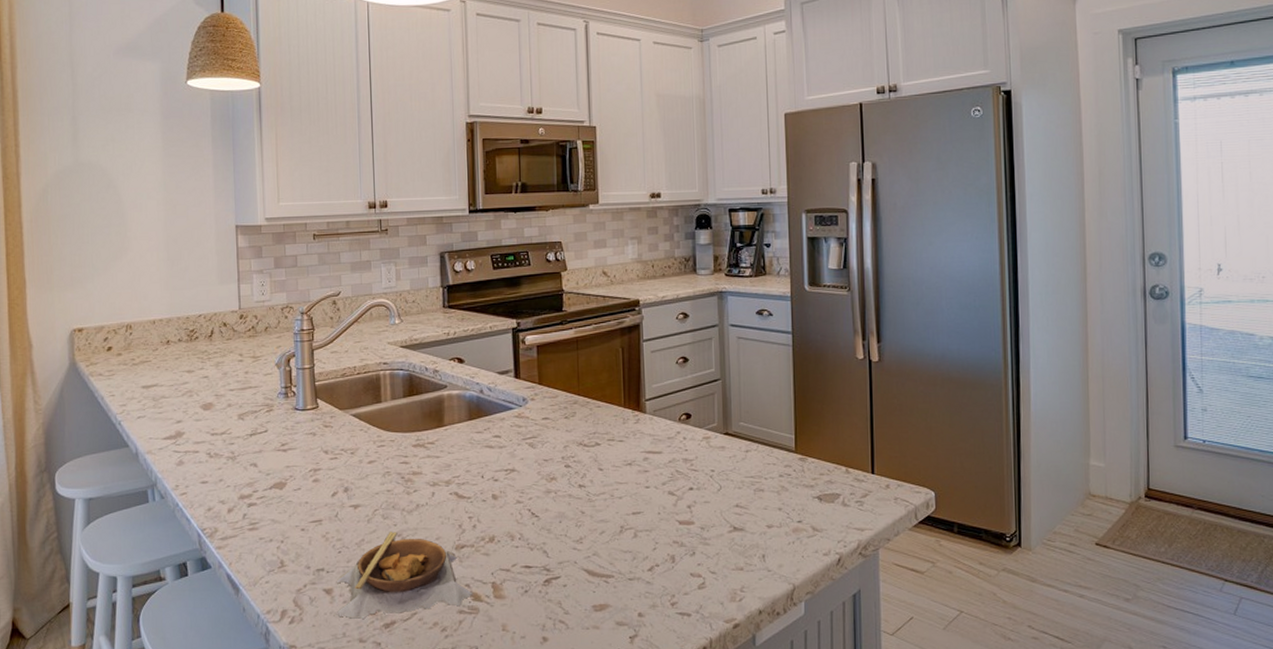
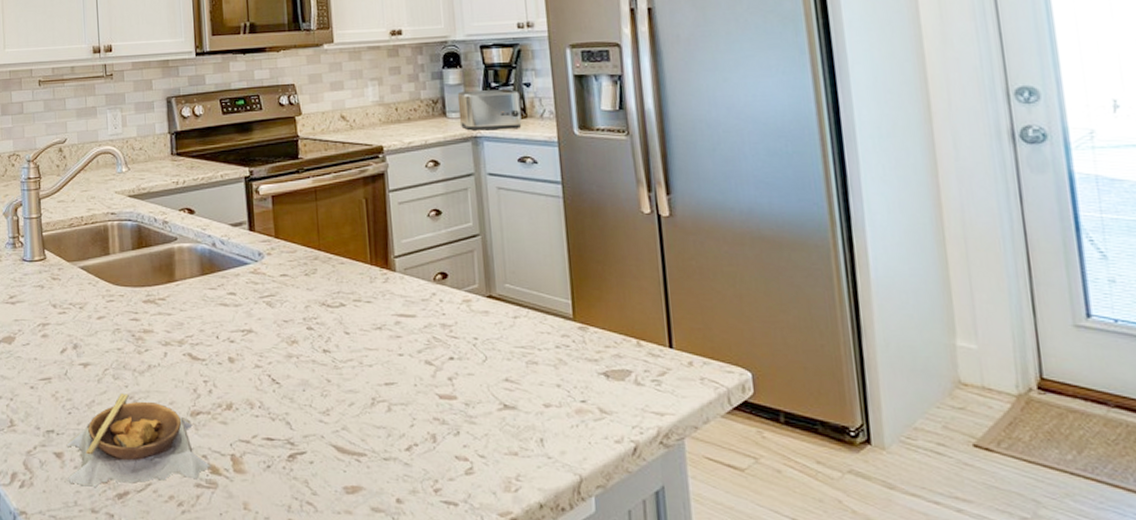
toaster: none [707,248,763,287] -> present [457,88,523,131]

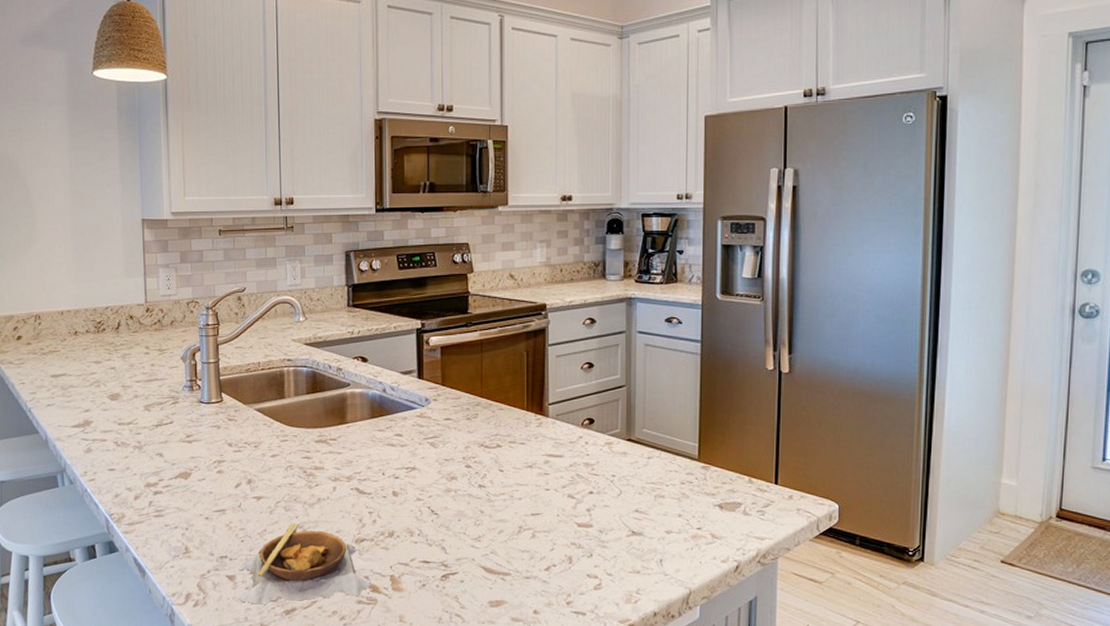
toaster: present [457,88,523,131] -> none [617,254,675,293]

